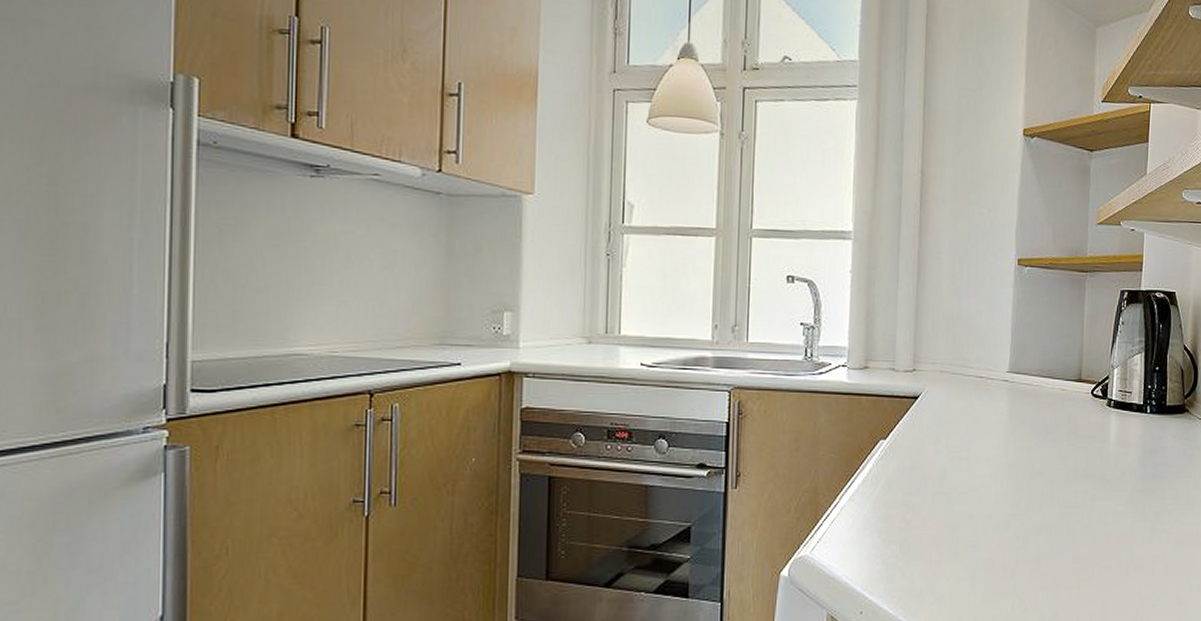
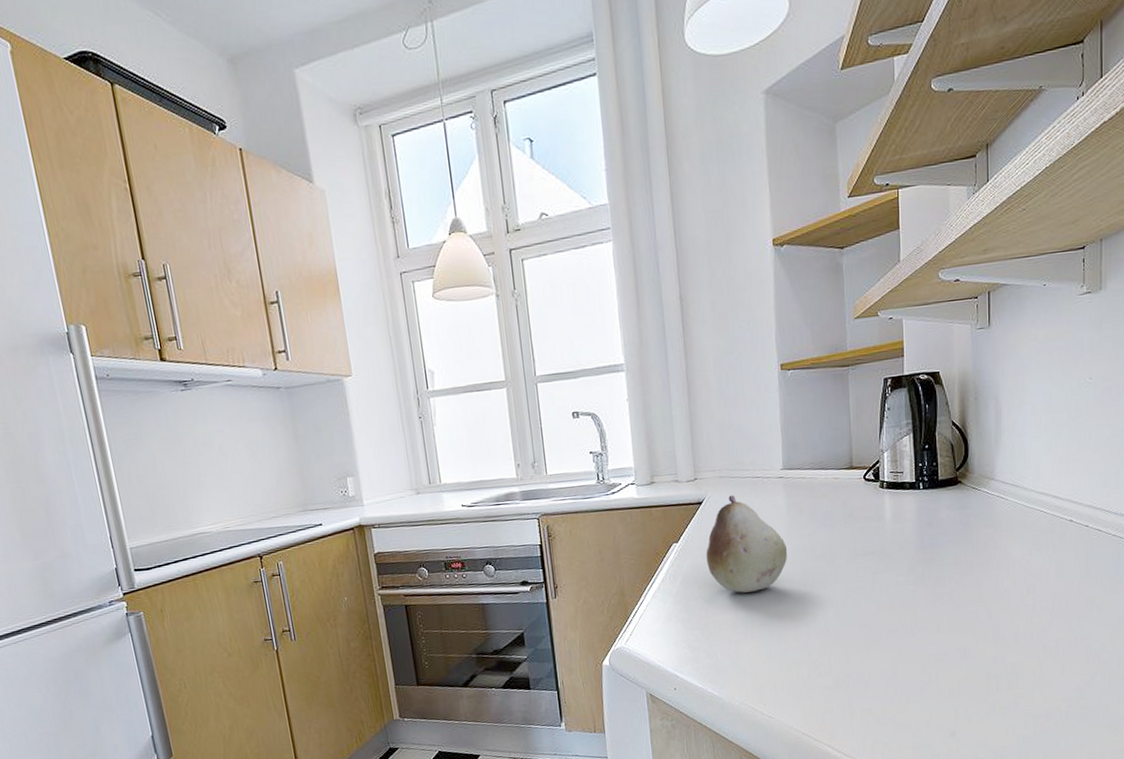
fruit: none [915,393,1005,506] -> present [706,495,788,593]

